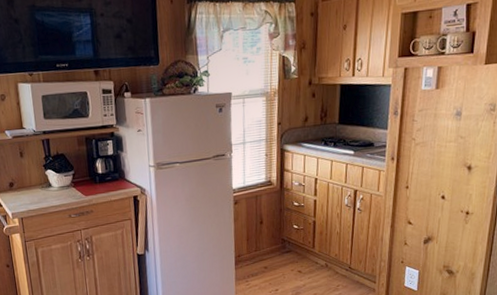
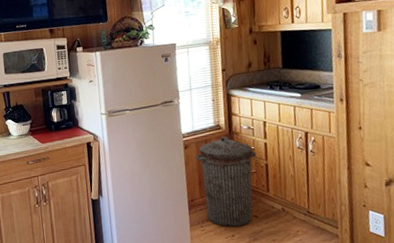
trash can: none [245,192,306,282] -> present [196,136,257,227]

